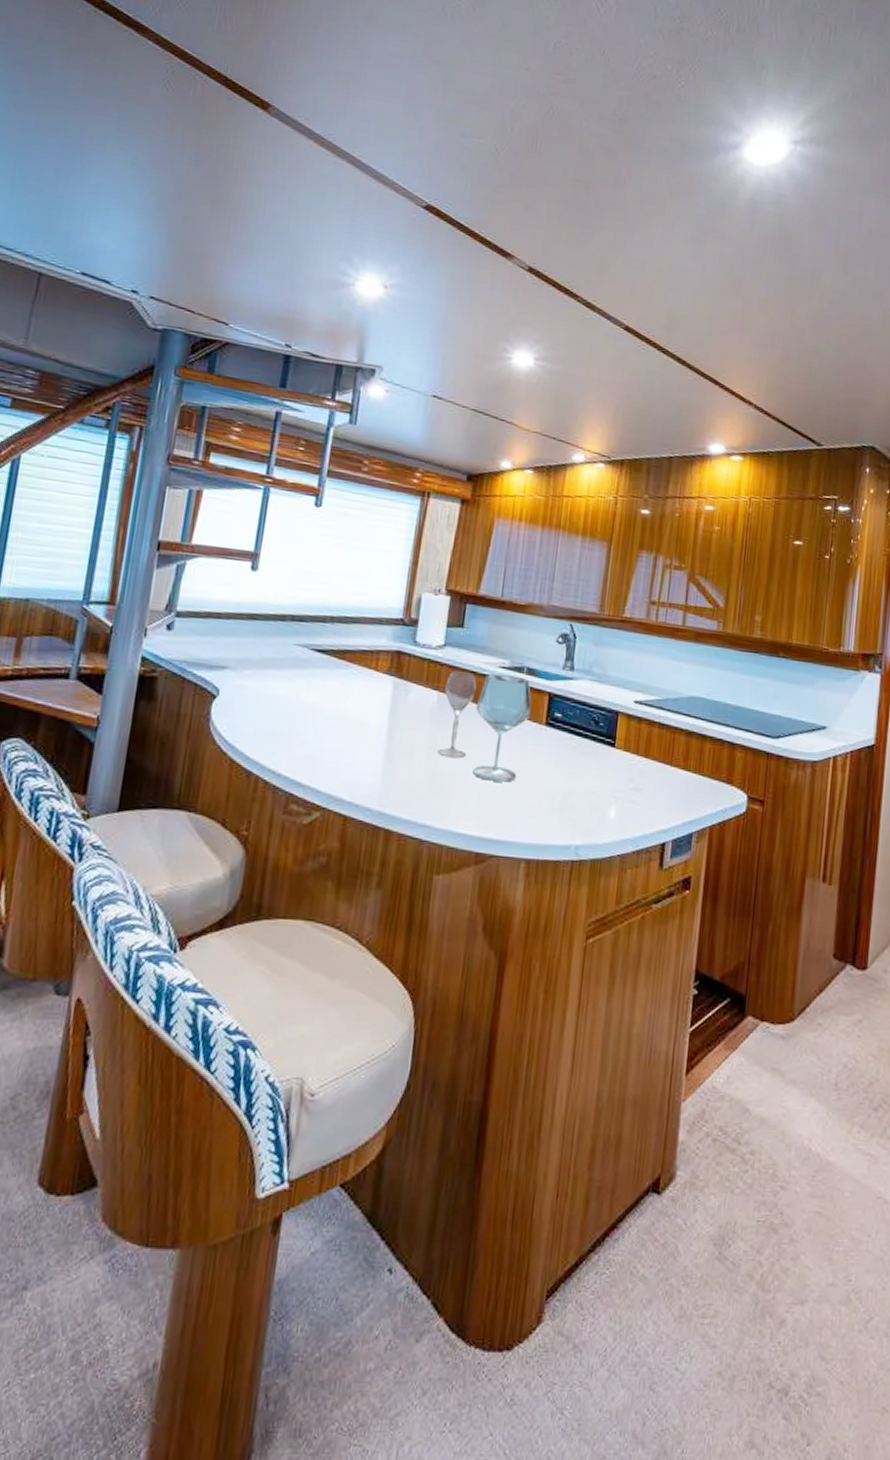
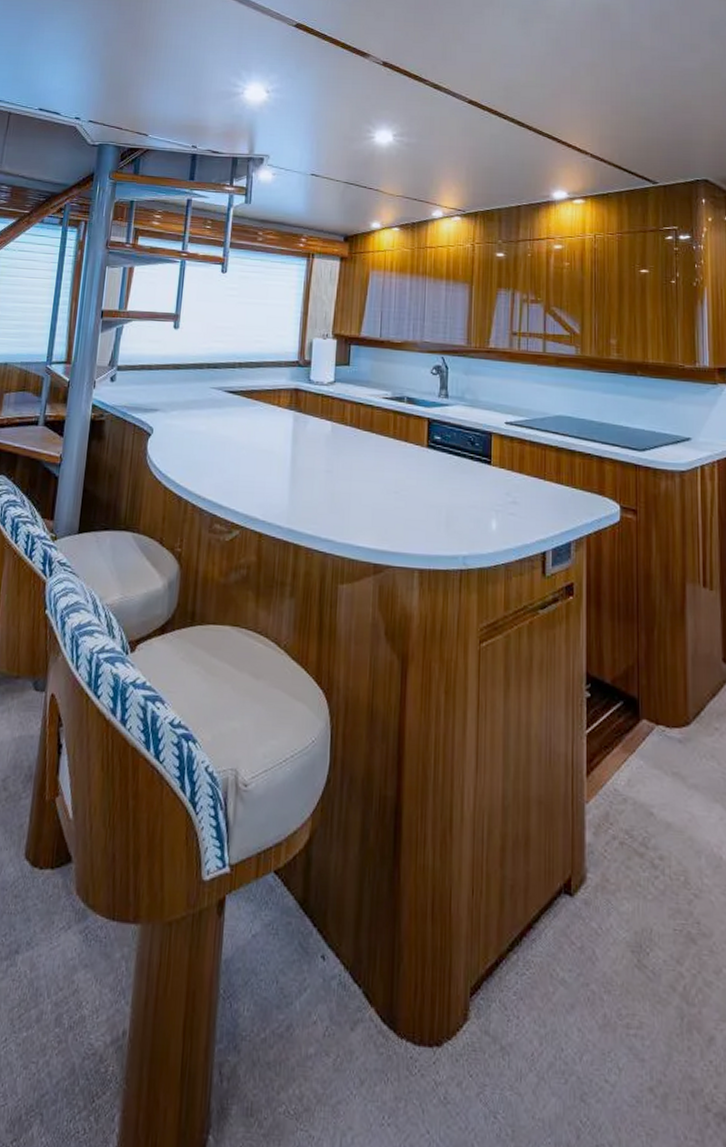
wineglass: present [437,670,477,759] -> none [334,403,364,480]
wine glass: present [472,673,532,782] -> none [365,404,414,500]

